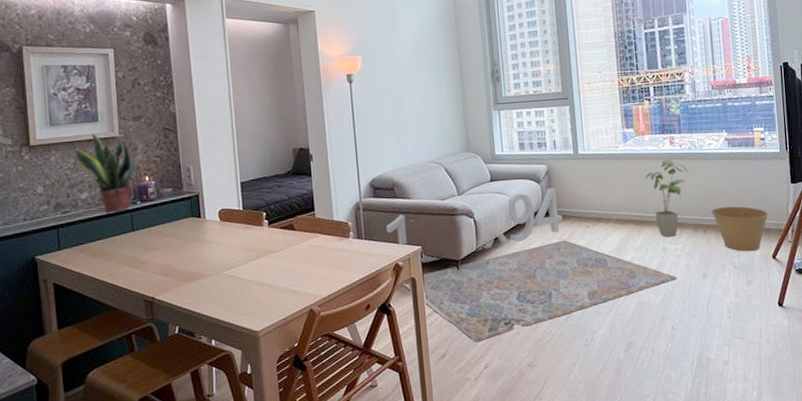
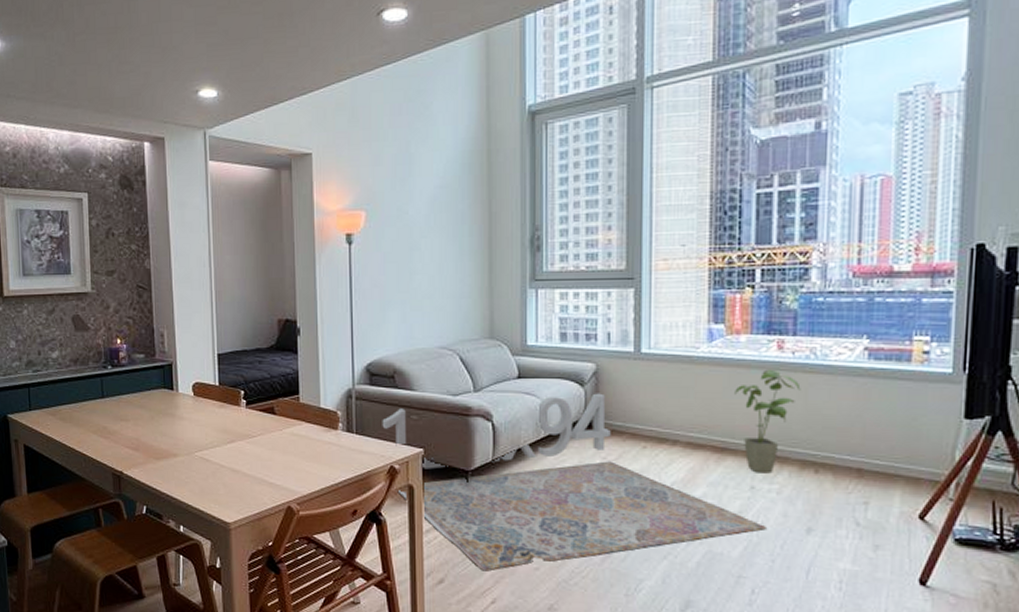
potted plant: present [75,133,145,212] -> none [47,287,118,375]
basket: present [710,206,769,252] -> none [828,441,921,507]

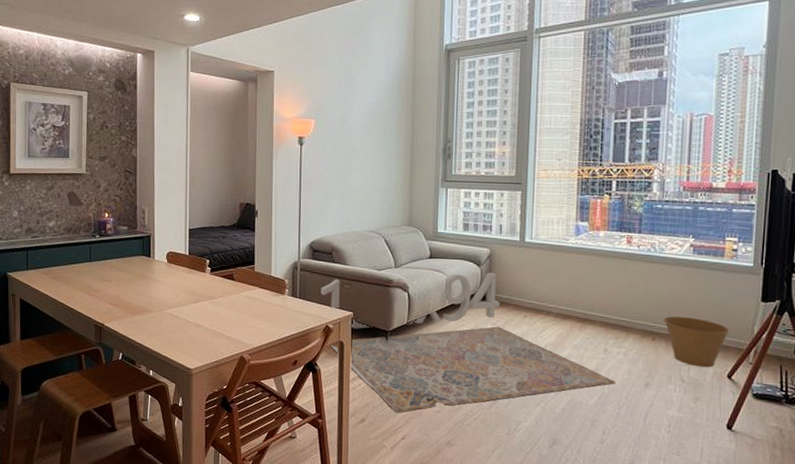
house plant: present [735,369,801,474] -> none [594,258,644,340]
basket: none [828,441,921,507] -> present [663,316,730,368]

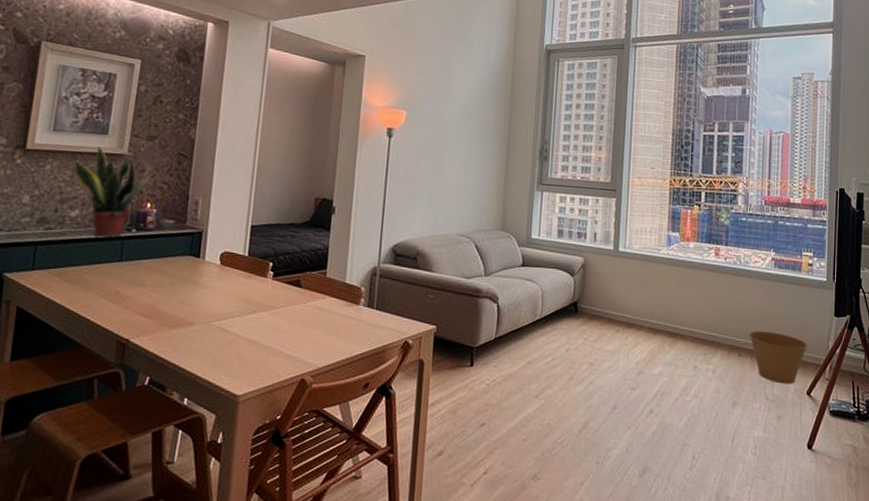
potted plant: none [47,168,107,242] -> present [75,146,154,237]
area rug: present [320,272,617,413] -> none [401,282,706,443]

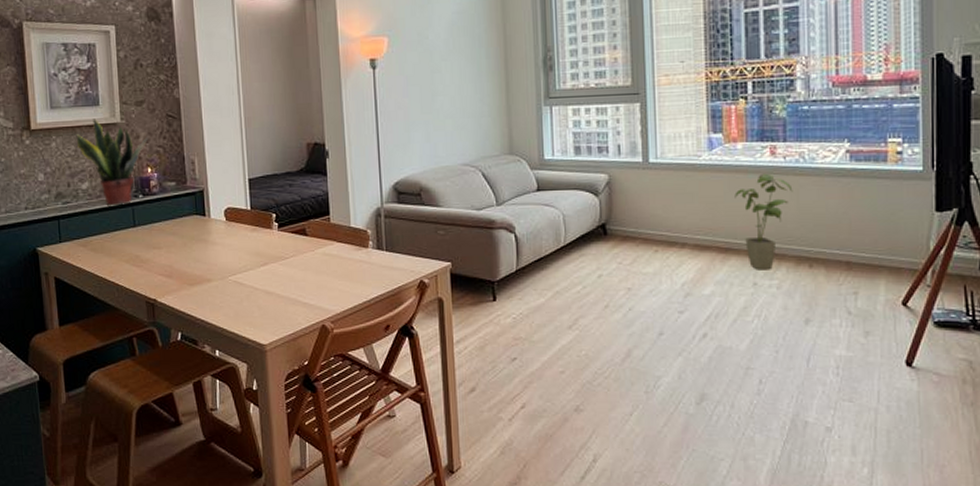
house plant: none [685,271,730,356] -> present [735,173,793,270]
basket: present [748,331,808,385] -> none [820,237,901,295]

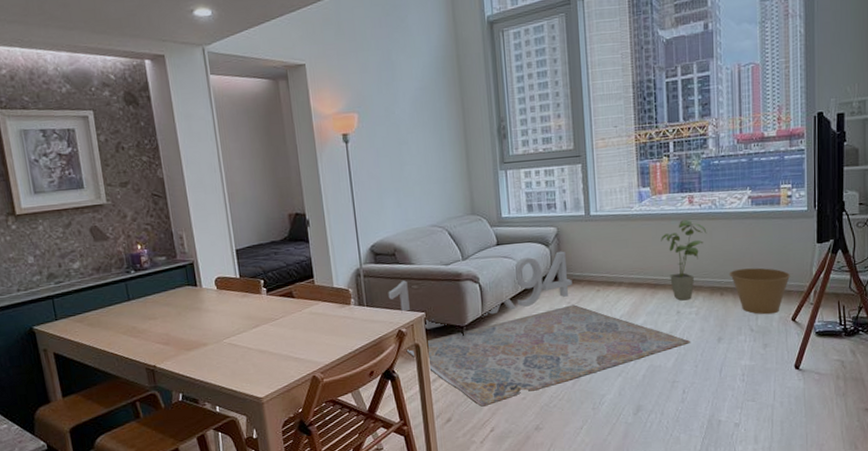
potted plant: present [76,118,148,205] -> none [62,201,135,282]
area rug: none [410,202,771,378] -> present [388,251,691,407]
basket: none [820,237,901,295] -> present [729,267,791,315]

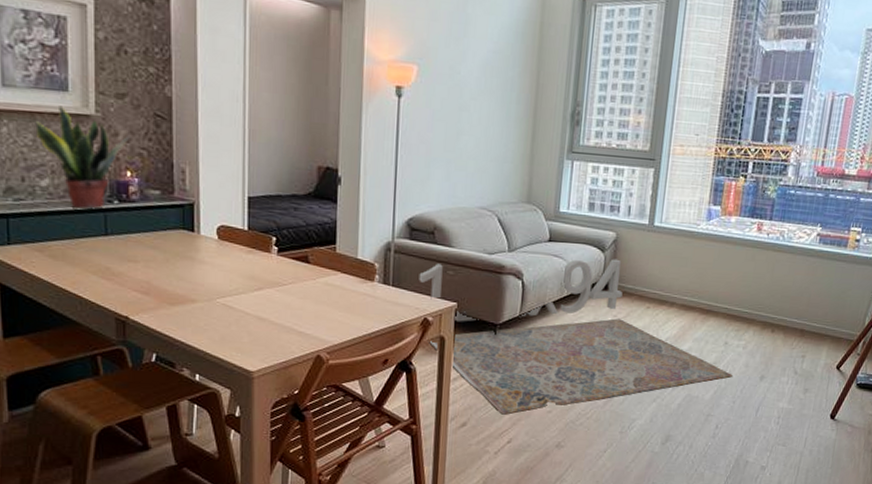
potted plant: none [62,201,135,282] -> present [35,105,129,209]
house plant: present [661,219,707,301] -> none [722,246,770,332]
basket: present [729,267,791,315] -> none [783,308,844,359]

